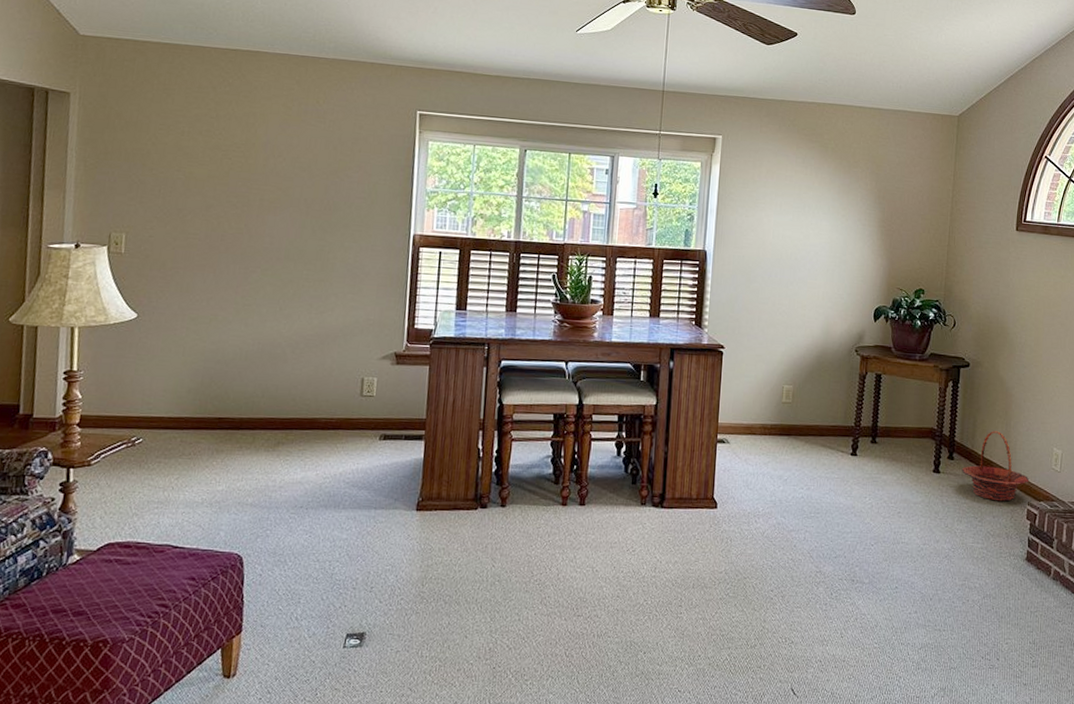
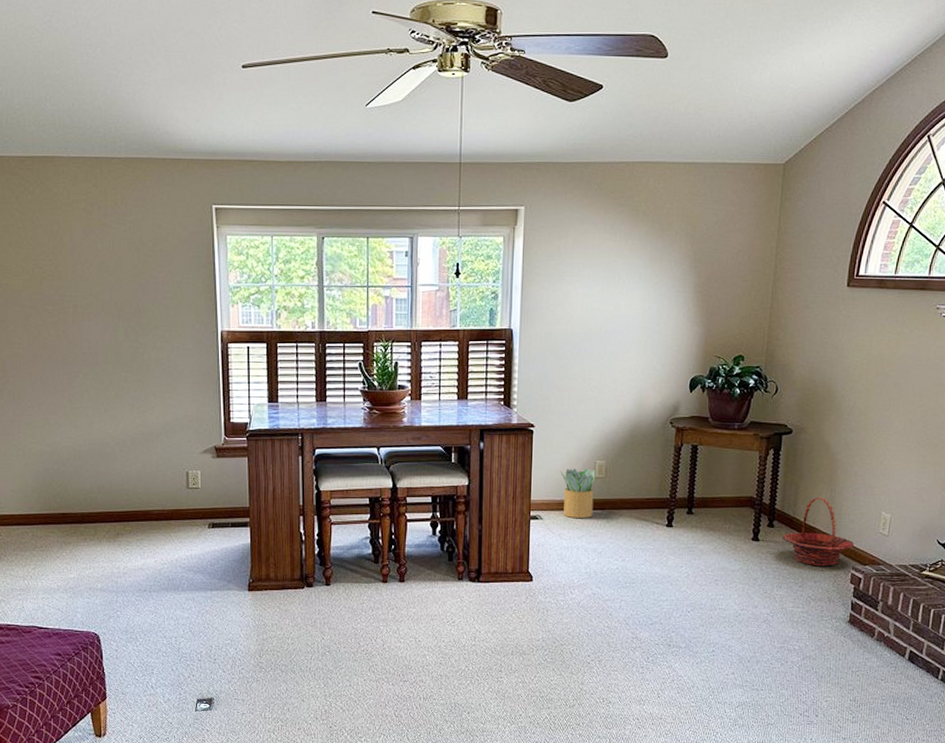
potted plant: none [748,392,782,444] -> present [560,468,595,518]

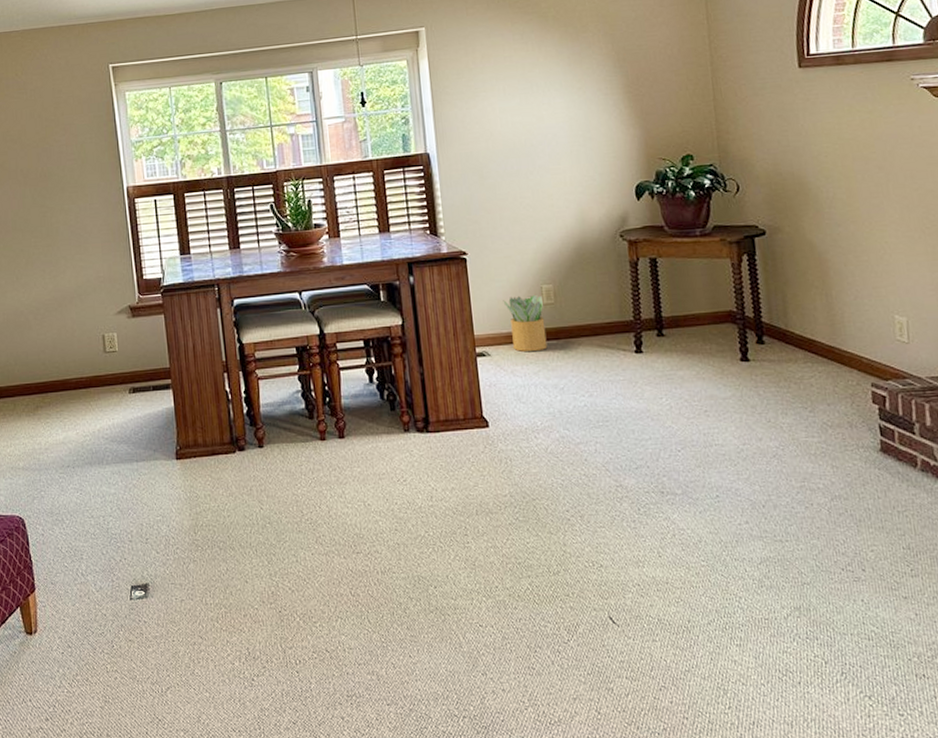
basket: present [782,497,855,567] -> none [776,304,869,386]

